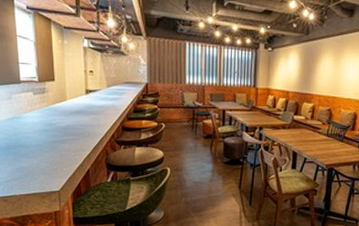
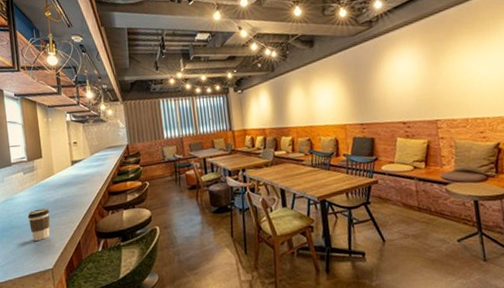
coffee cup: none [36,132,60,163] -> present [27,208,50,241]

